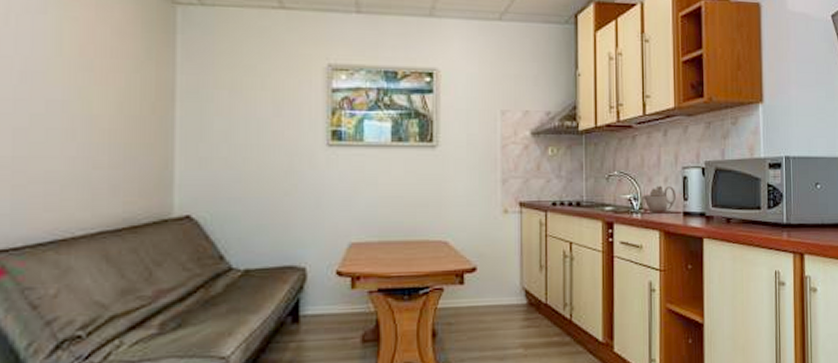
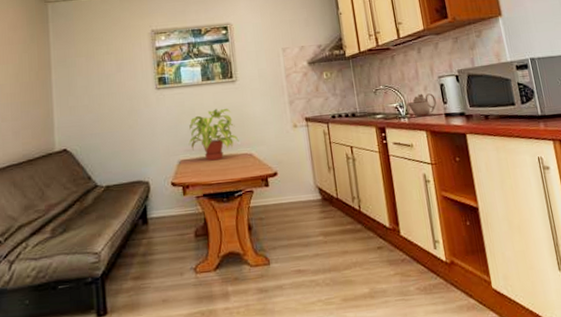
plant: none [365,180,432,247] -> present [188,109,239,161]

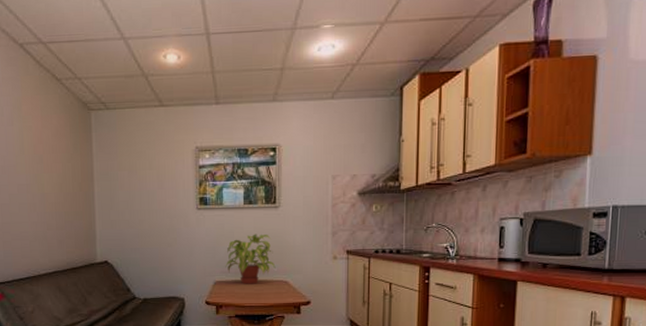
teapot: present [407,93,437,116] -> none [459,235,493,259]

